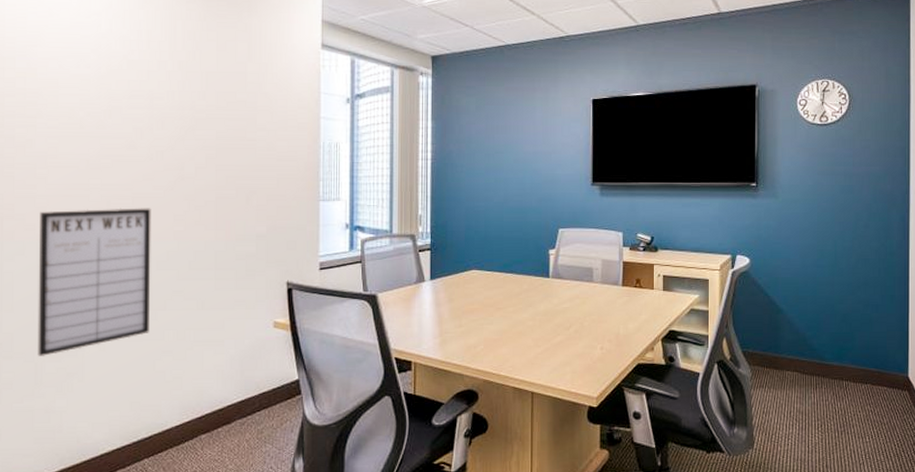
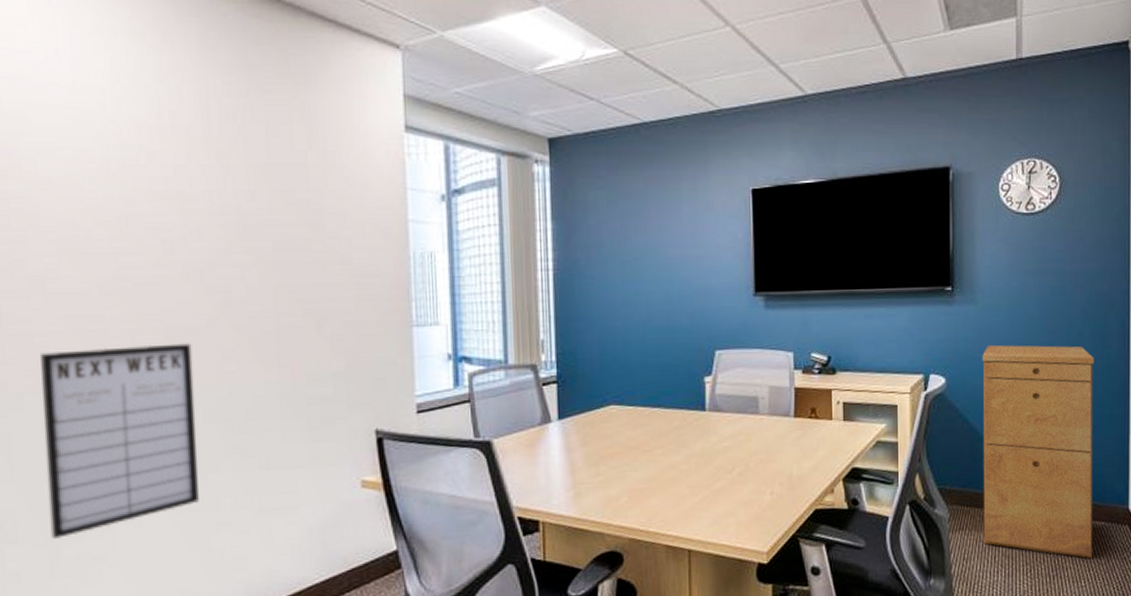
filing cabinet: none [780,232,878,418] -> present [982,344,1095,558]

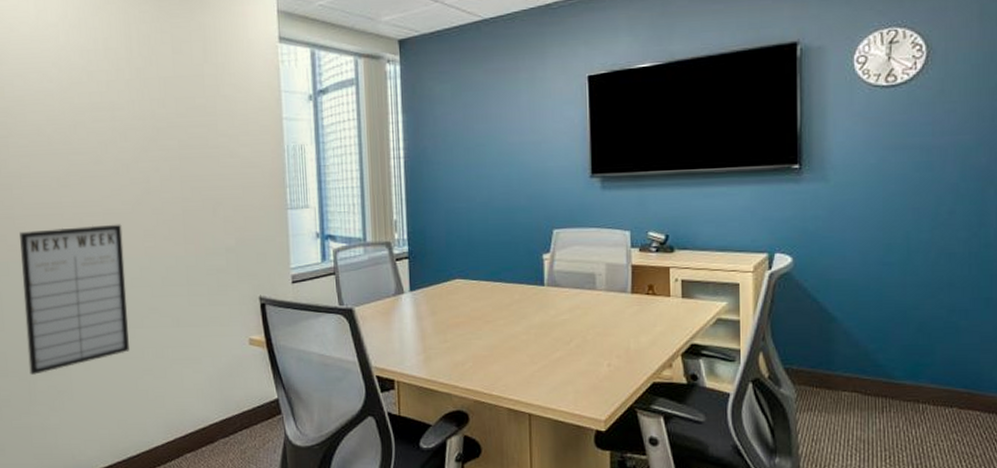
filing cabinet: present [982,344,1095,558] -> none [834,223,969,449]

